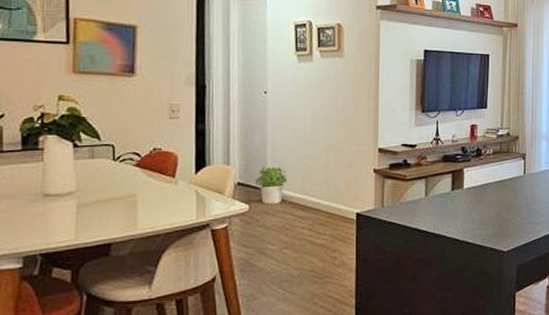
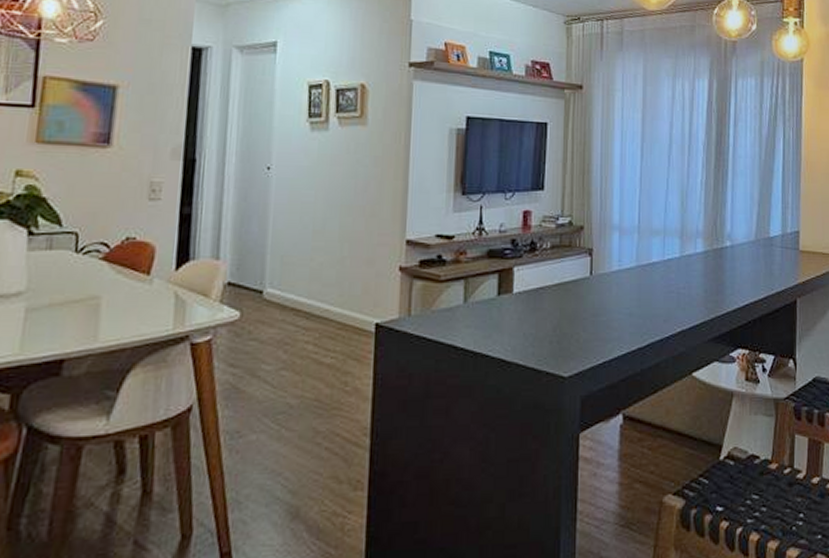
potted plant: present [255,166,287,205] -> none [249,261,290,311]

